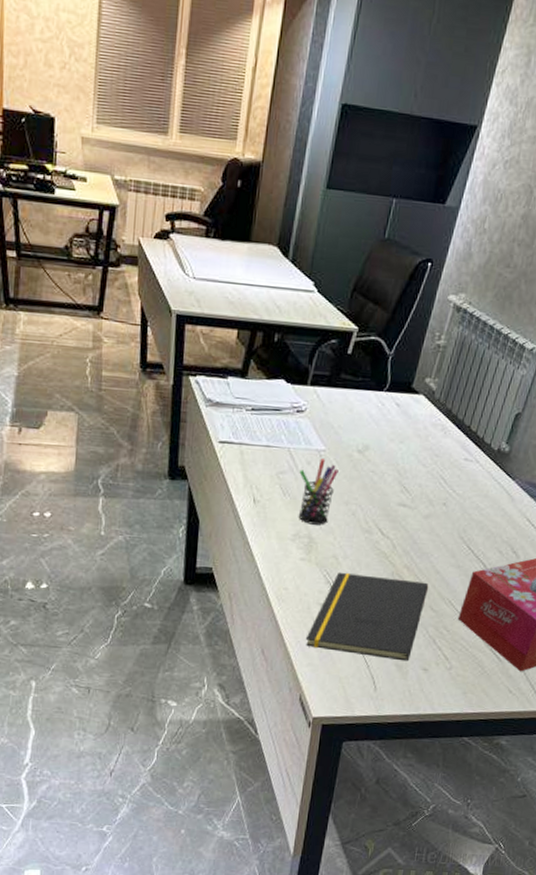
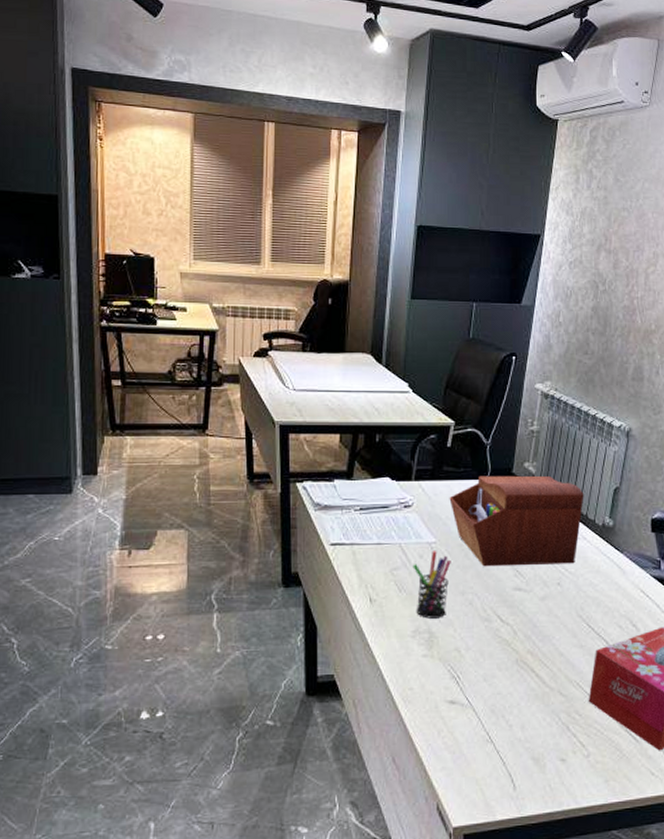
notepad: present [305,572,429,662] -> none [436,664,555,754]
sewing box: none [343,387,484,486] -> present [449,475,584,567]

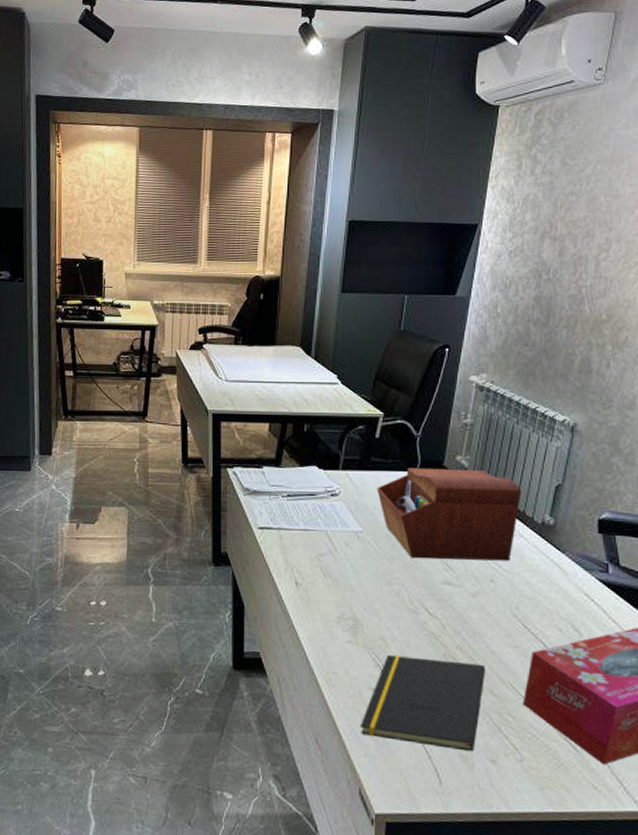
pen holder: present [413,551,451,619] -> none [338,540,378,607]
notepad: none [436,664,555,754] -> present [360,654,486,752]

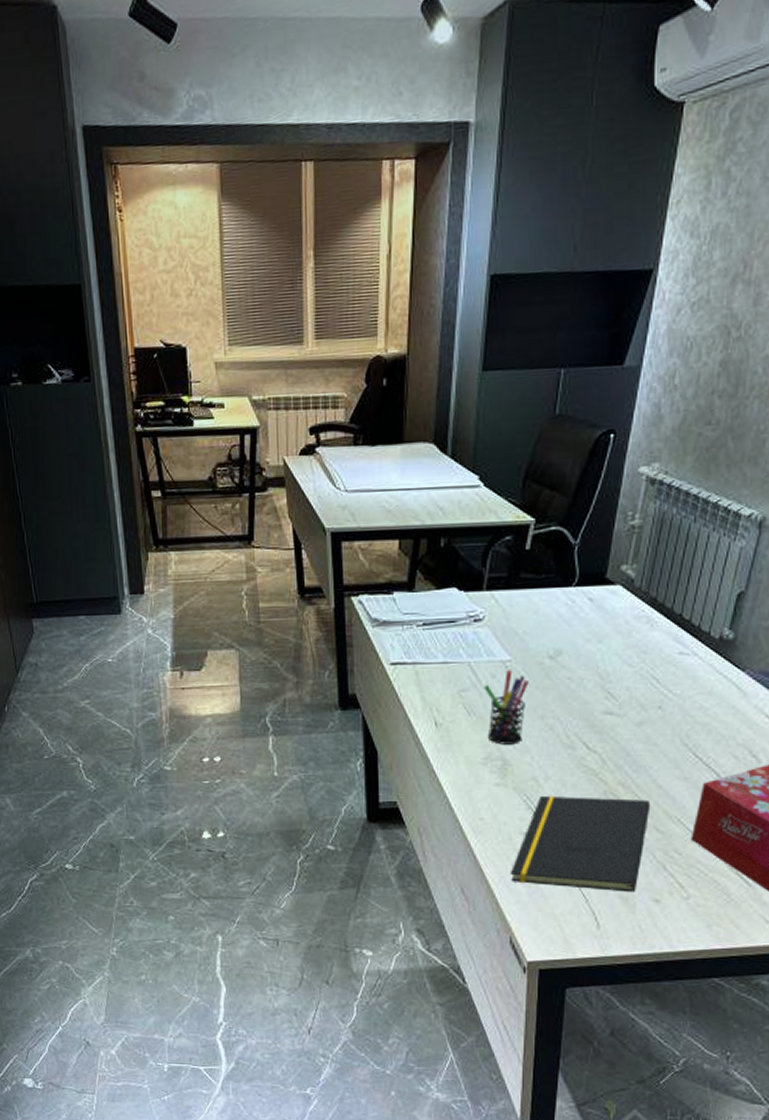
pen holder: none [338,540,378,607] -> present [484,670,529,745]
sewing box: present [377,467,522,561] -> none [527,581,698,688]

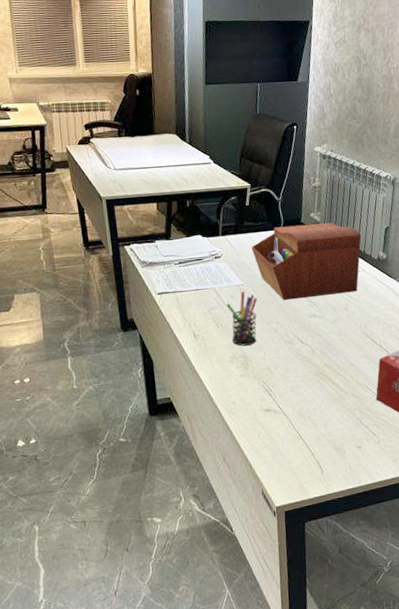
notepad: present [510,795,651,893] -> none [257,375,348,448]
sewing box: none [527,581,698,688] -> present [251,223,361,301]

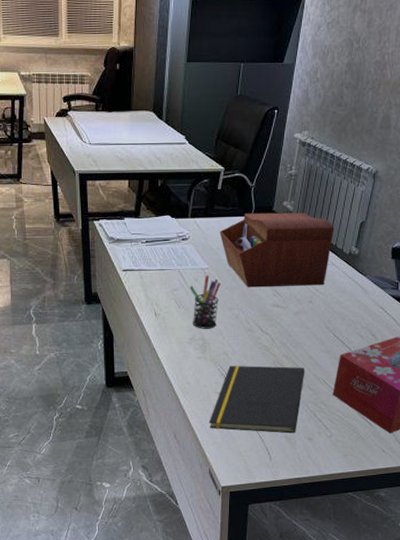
notepad: none [257,375,348,448] -> present [209,365,305,434]

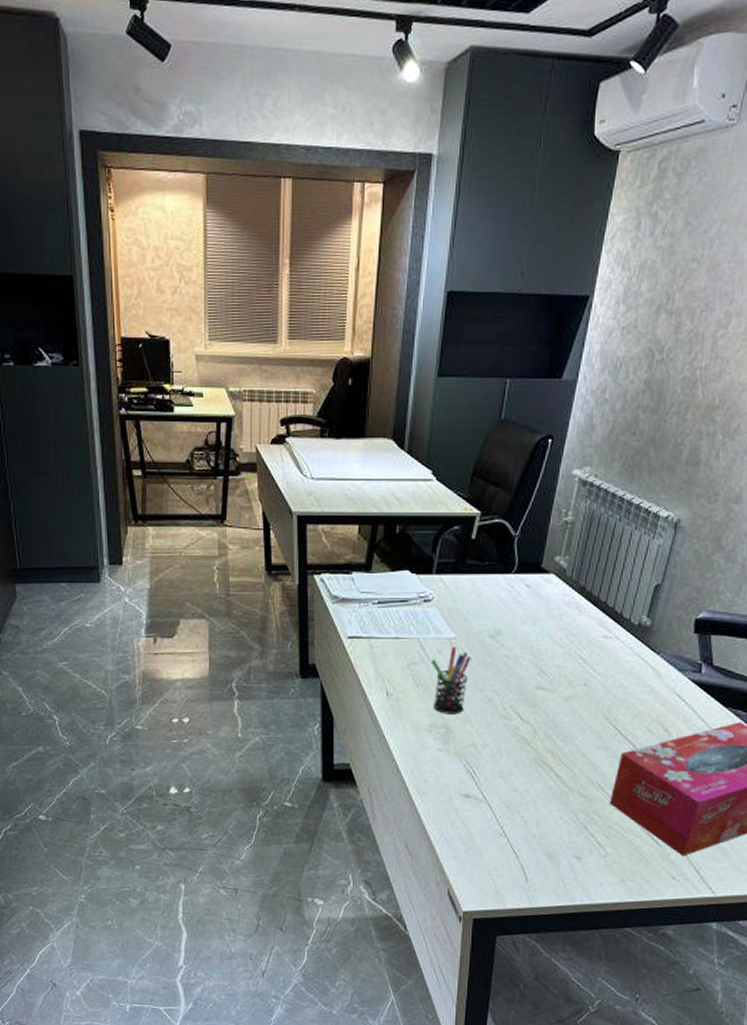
notepad: present [209,365,305,434] -> none [449,760,576,850]
sewing box: present [219,212,334,288] -> none [471,570,620,665]

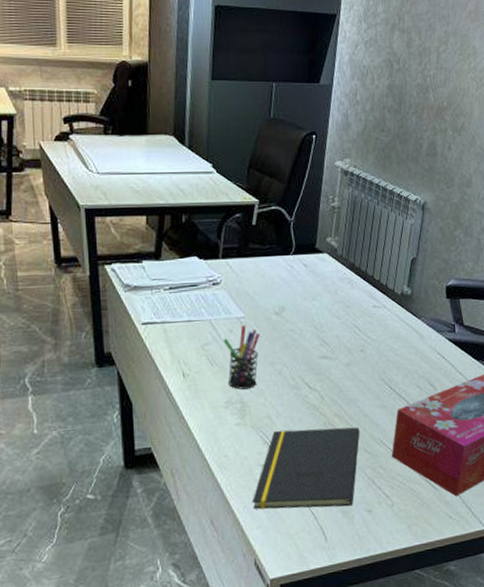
notepad: none [449,760,576,850] -> present [252,427,360,510]

